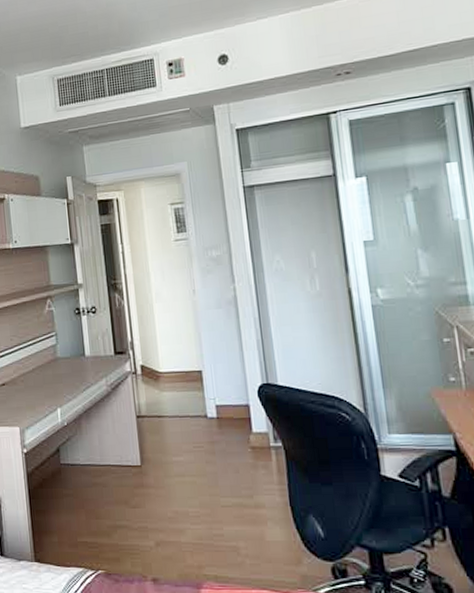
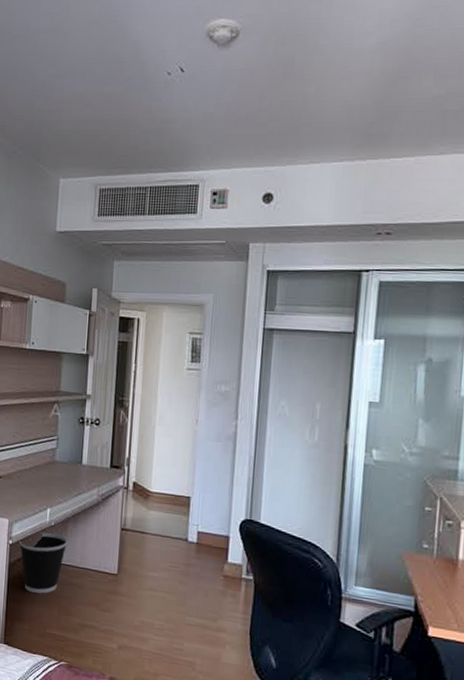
wastebasket: none [33,434,85,500] -> present [19,532,68,594]

